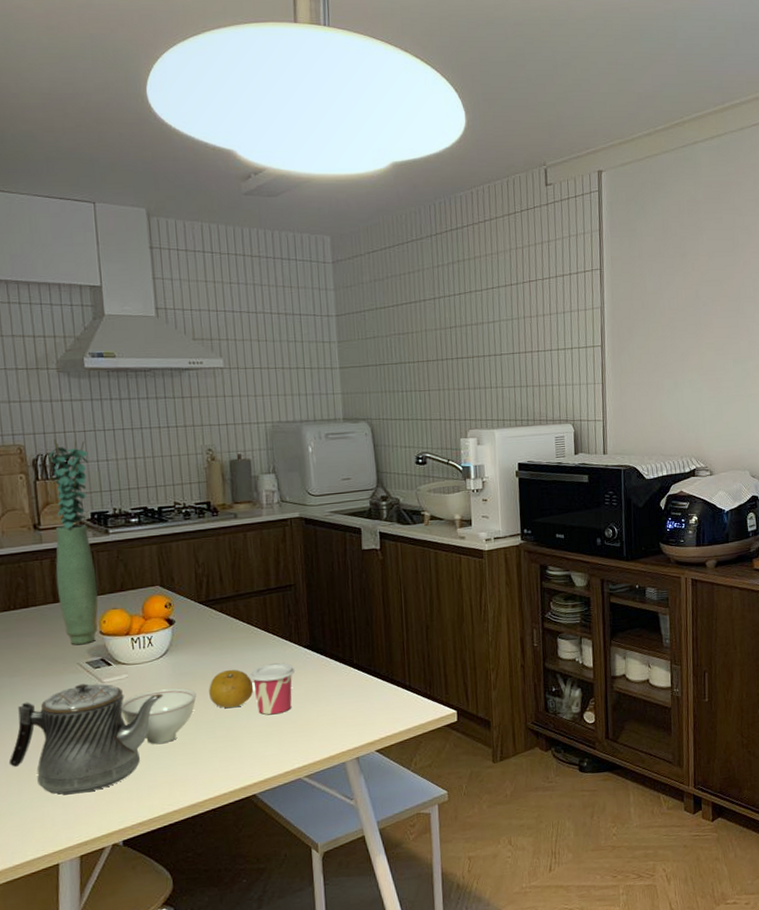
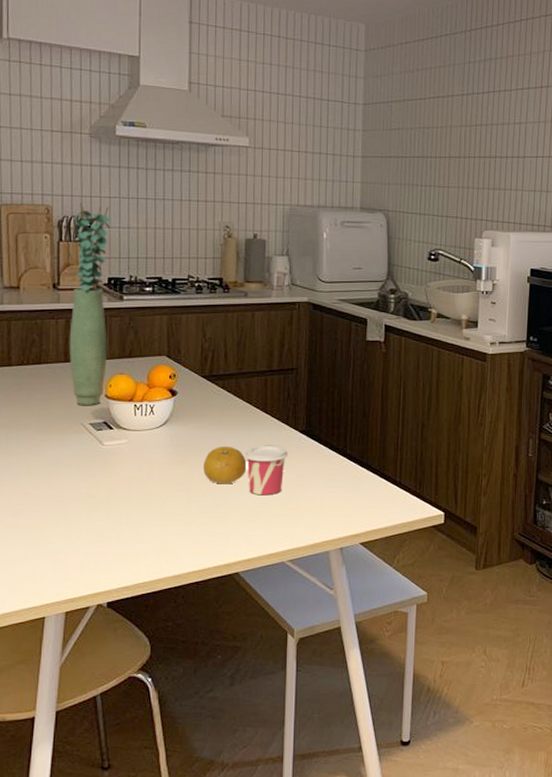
teapot: present [8,683,164,795] -> none [7,444,160,551]
bowl: present [121,688,197,745] -> none [118,457,191,512]

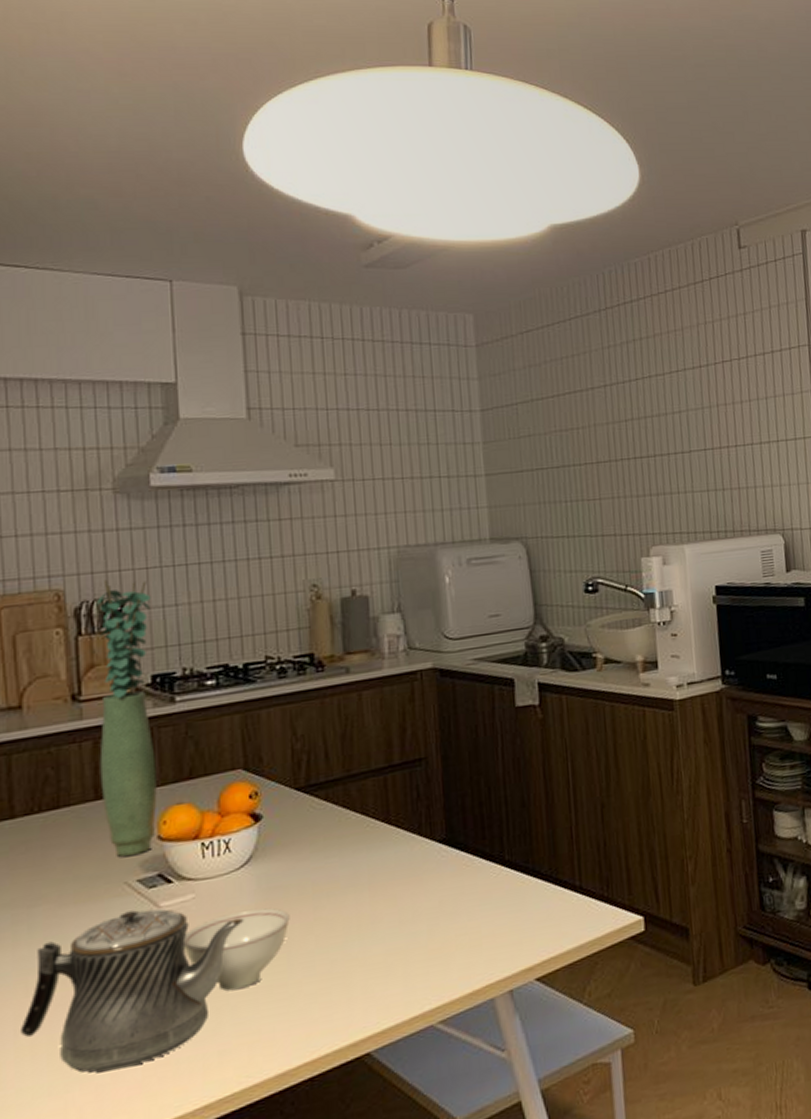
teapot: none [7,444,160,551] -> present [19,908,244,1073]
bowl: none [118,457,191,512] -> present [184,908,290,991]
fruit: present [203,446,247,484] -> none [307,877,369,933]
cup: present [243,445,289,496] -> none [363,864,426,939]

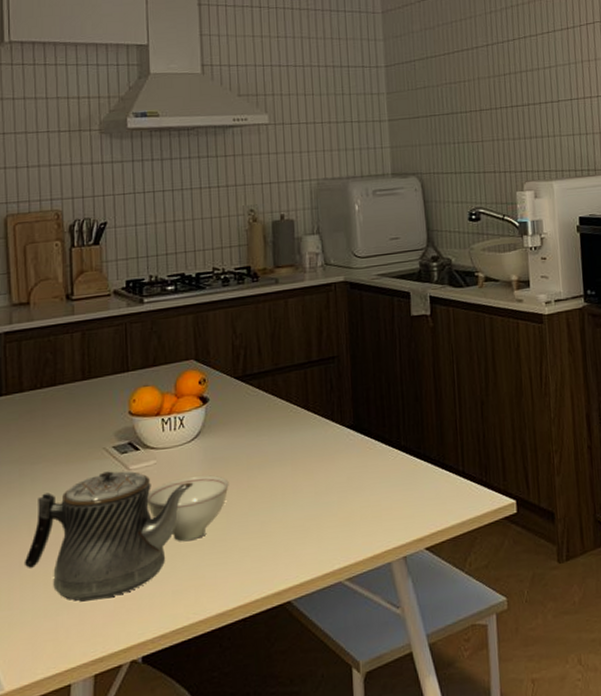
vase: present [98,579,157,858] -> none [86,202,129,428]

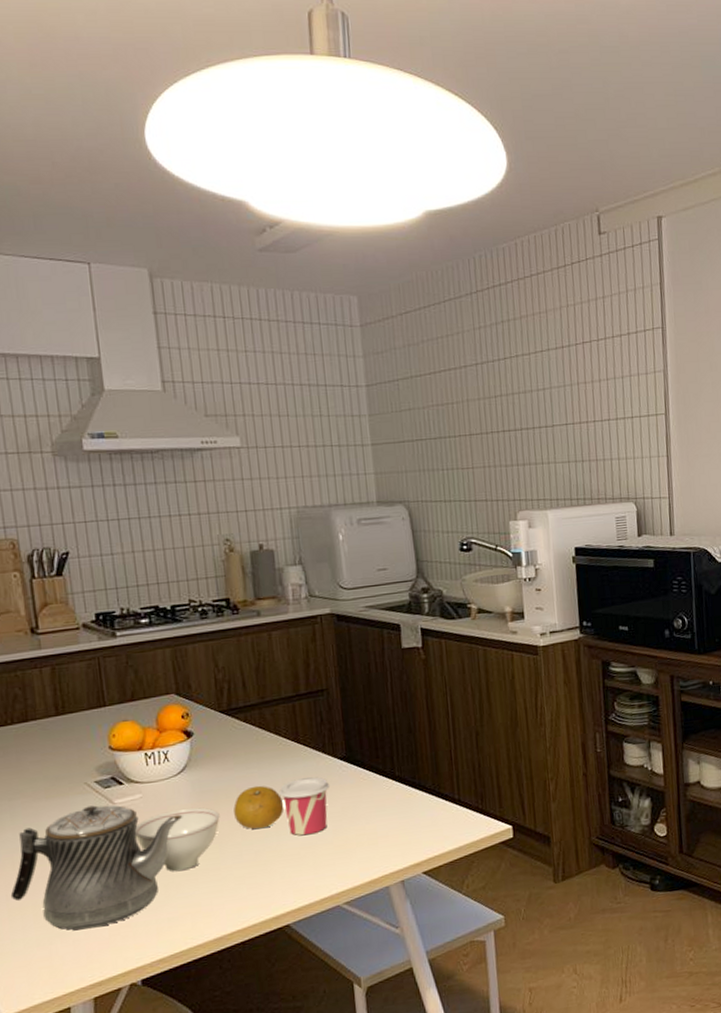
fruit: none [243,453,292,499] -> present [233,785,284,829]
cup: none [287,445,337,507] -> present [278,777,330,836]

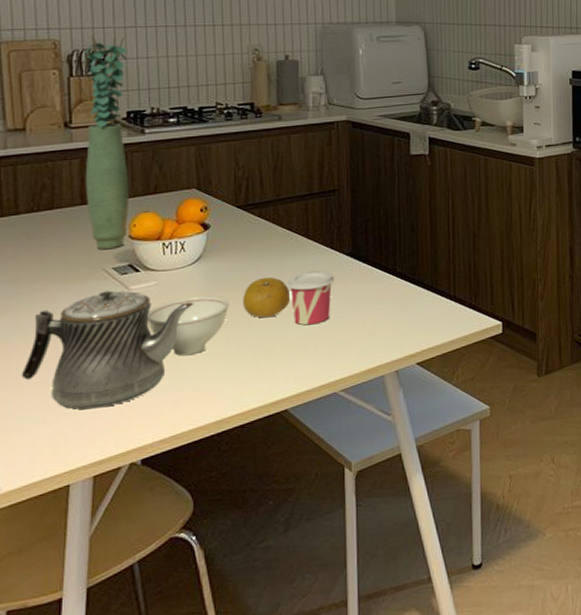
vase: none [46,531,107,763] -> present [85,34,129,250]

